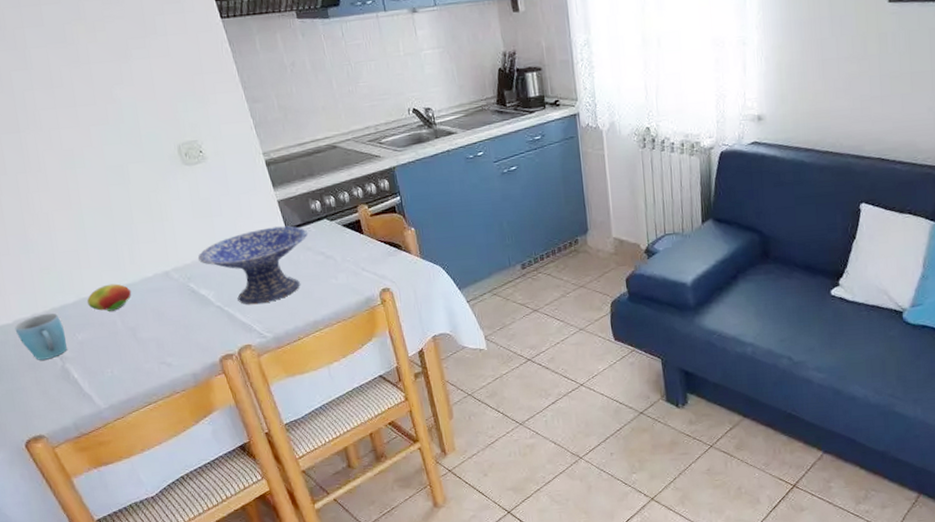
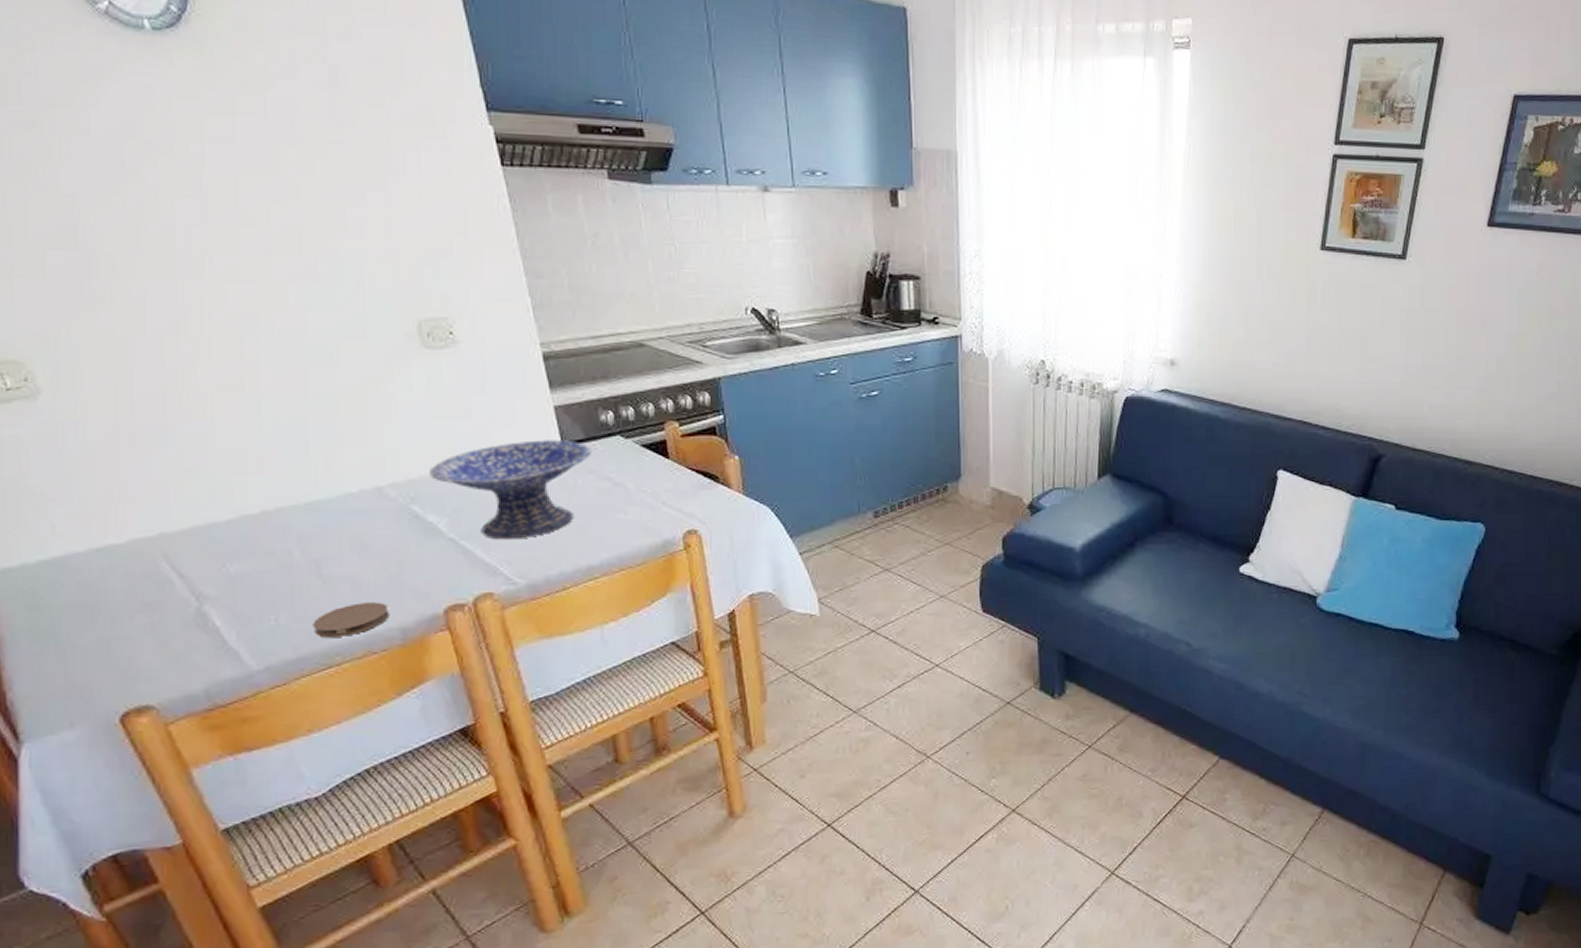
mug: present [14,313,67,360] -> none [127,532,210,598]
fruit: present [87,283,132,311] -> none [251,498,322,536]
coaster: none [135,356,184,383] -> present [313,602,390,637]

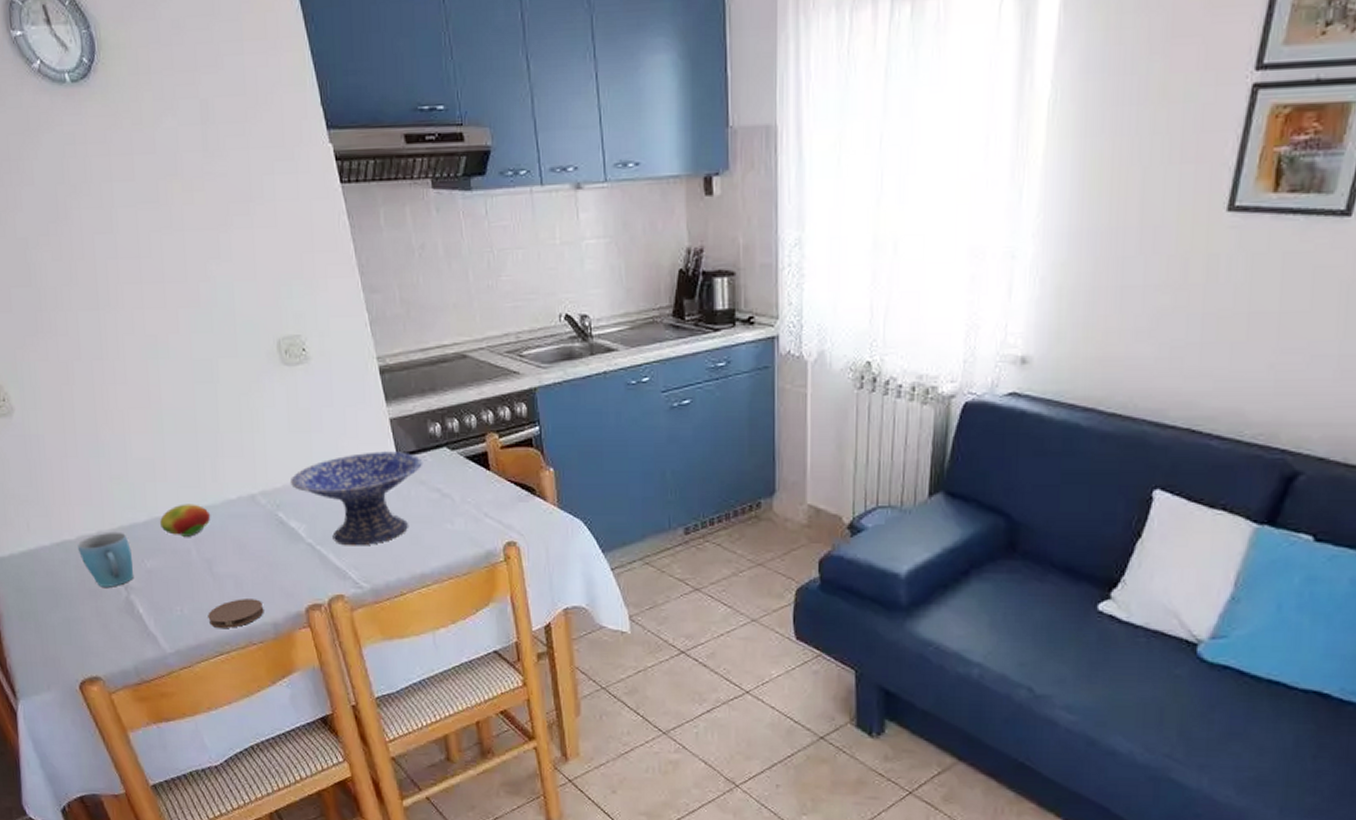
mug: none [127,532,210,598] -> present [77,531,133,587]
fruit: none [251,498,322,536] -> present [160,504,211,537]

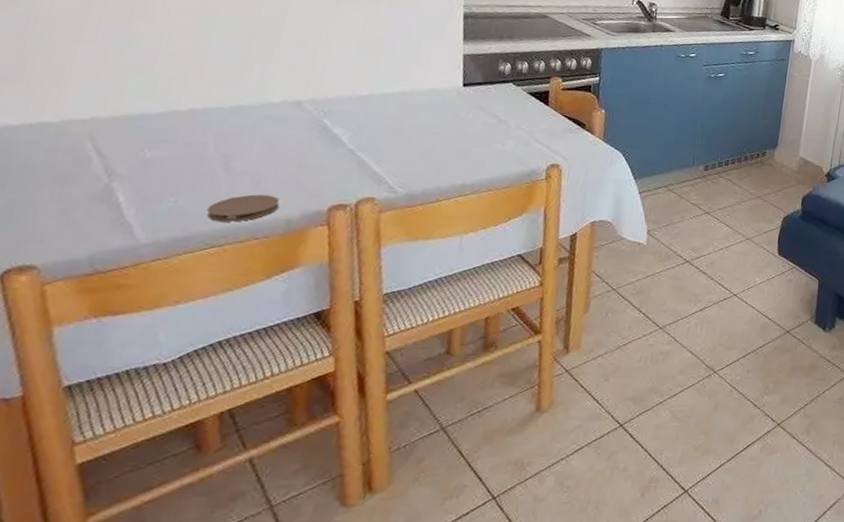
mug: present [77,531,133,587] -> none [57,119,131,174]
fruit: present [160,504,211,537] -> none [178,101,245,132]
decorative bowl: present [289,451,423,546] -> none [345,78,487,156]

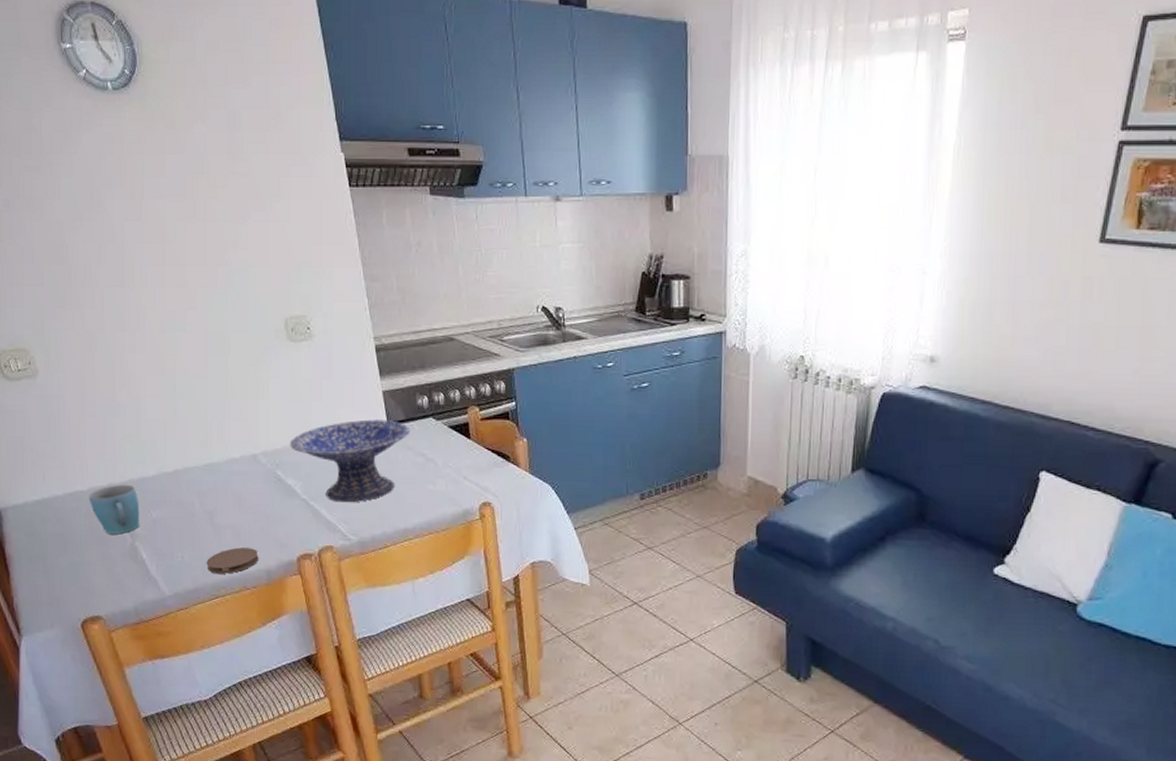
mug: none [57,119,131,174] -> present [89,484,140,535]
decorative bowl: none [345,78,487,156] -> present [289,419,411,503]

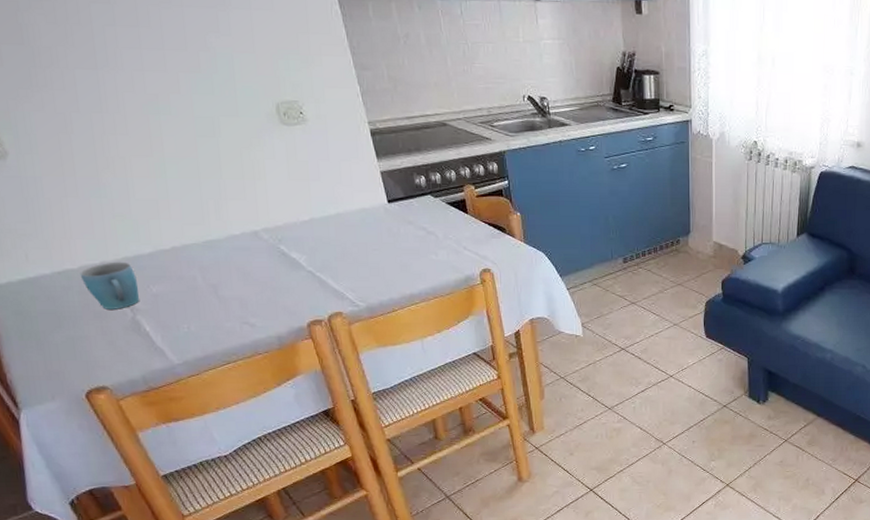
coaster: present [206,547,259,574] -> none [214,317,269,341]
decorative bowl: present [289,419,411,503] -> none [290,197,411,273]

